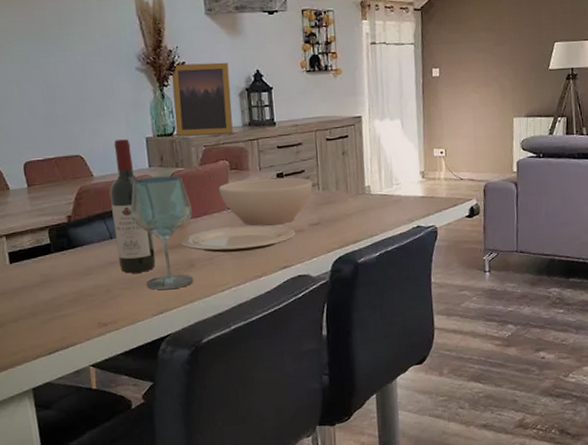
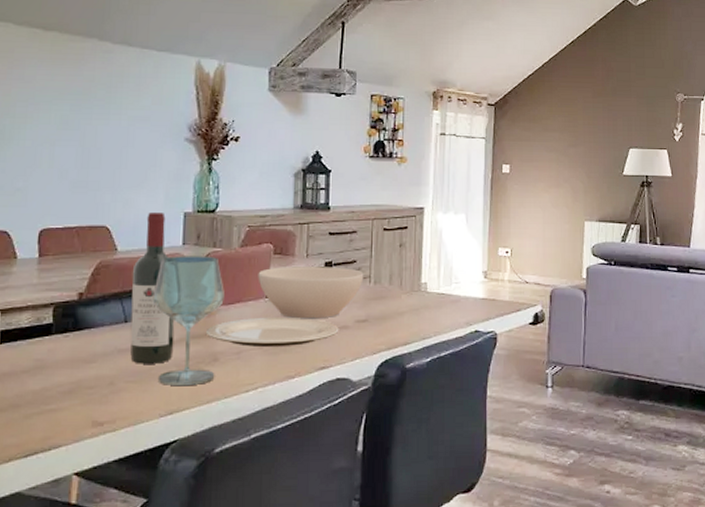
picture frame: present [171,62,233,137] -> none [219,138,287,216]

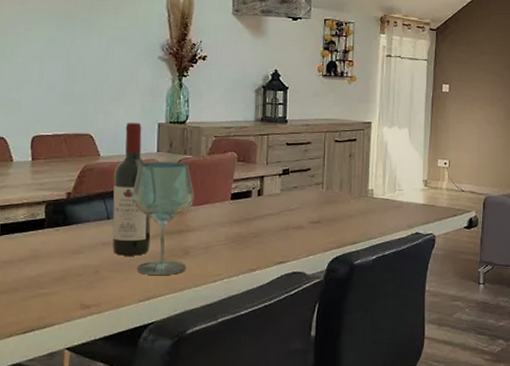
plate: present [205,318,339,347] -> none [178,218,295,243]
bowl: present [258,267,364,319] -> none [223,173,317,220]

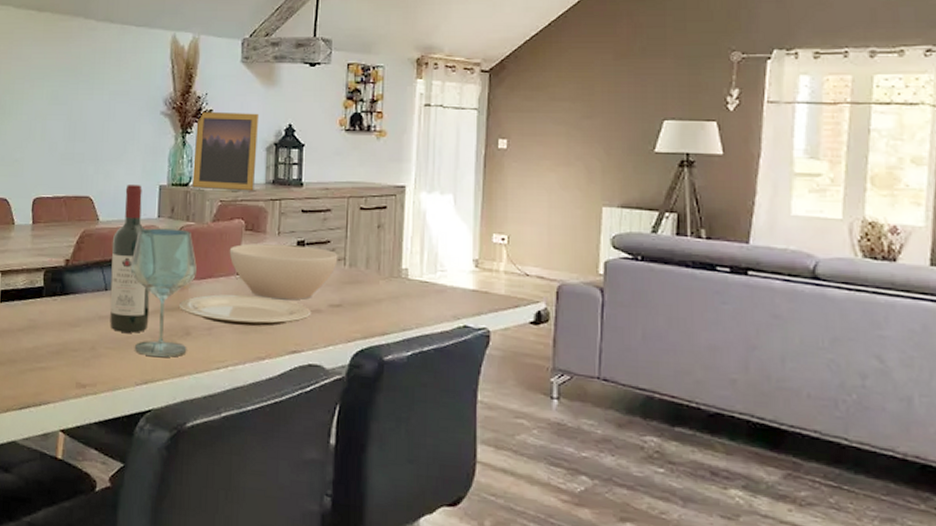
plate: none [178,218,295,243] -> present [178,294,312,326]
picture frame: none [189,57,249,128] -> present [192,111,260,191]
bowl: none [223,173,317,220] -> present [229,244,338,300]

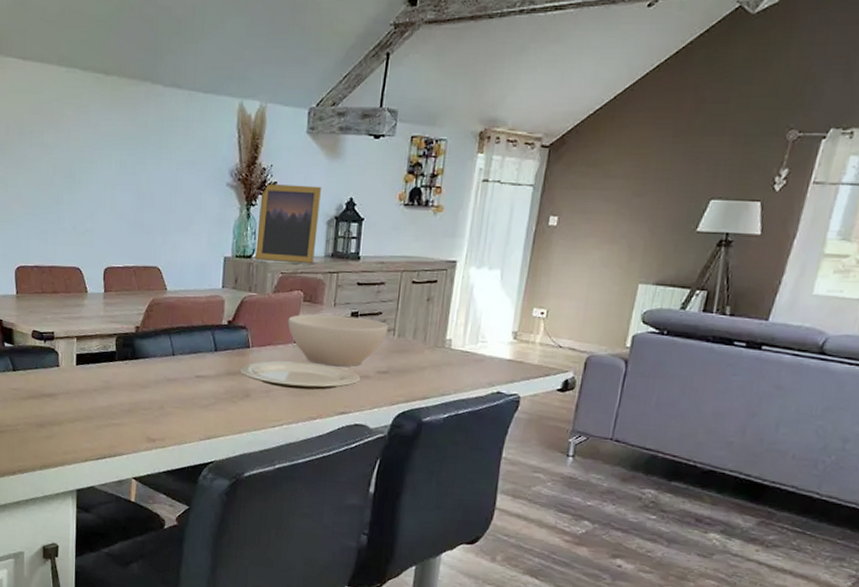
wine bottle: present [109,185,150,333] -> none [176,256,214,395]
wine glass: present [130,228,197,358] -> none [195,298,257,416]

